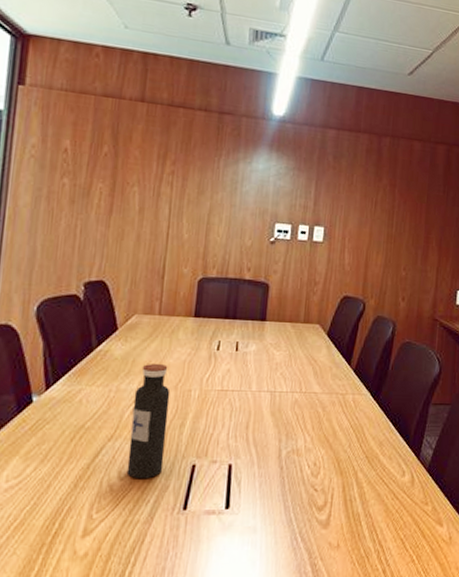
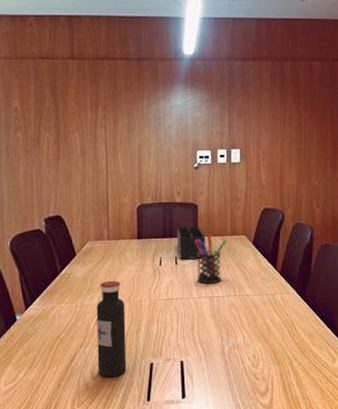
desk organizer: none [240,309,274,347] -> present [177,227,206,260]
pen holder: none [258,319,299,377] -> present [195,234,227,284]

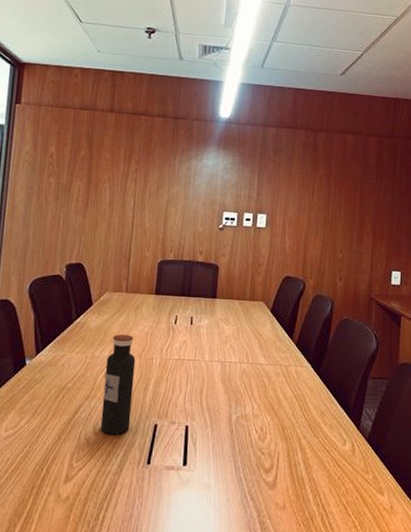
desk organizer: present [177,227,206,260] -> none [194,287,224,321]
pen holder: present [195,234,227,284] -> none [210,297,245,349]

